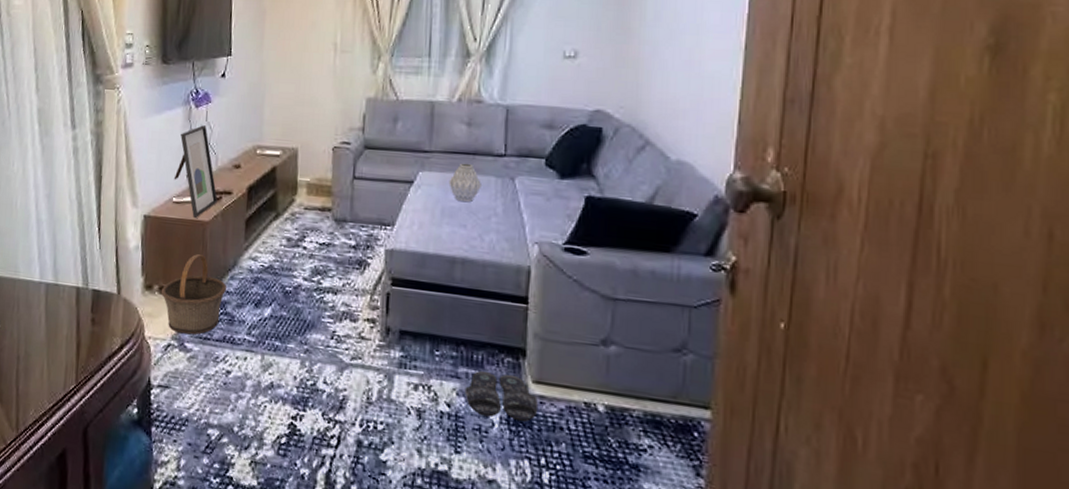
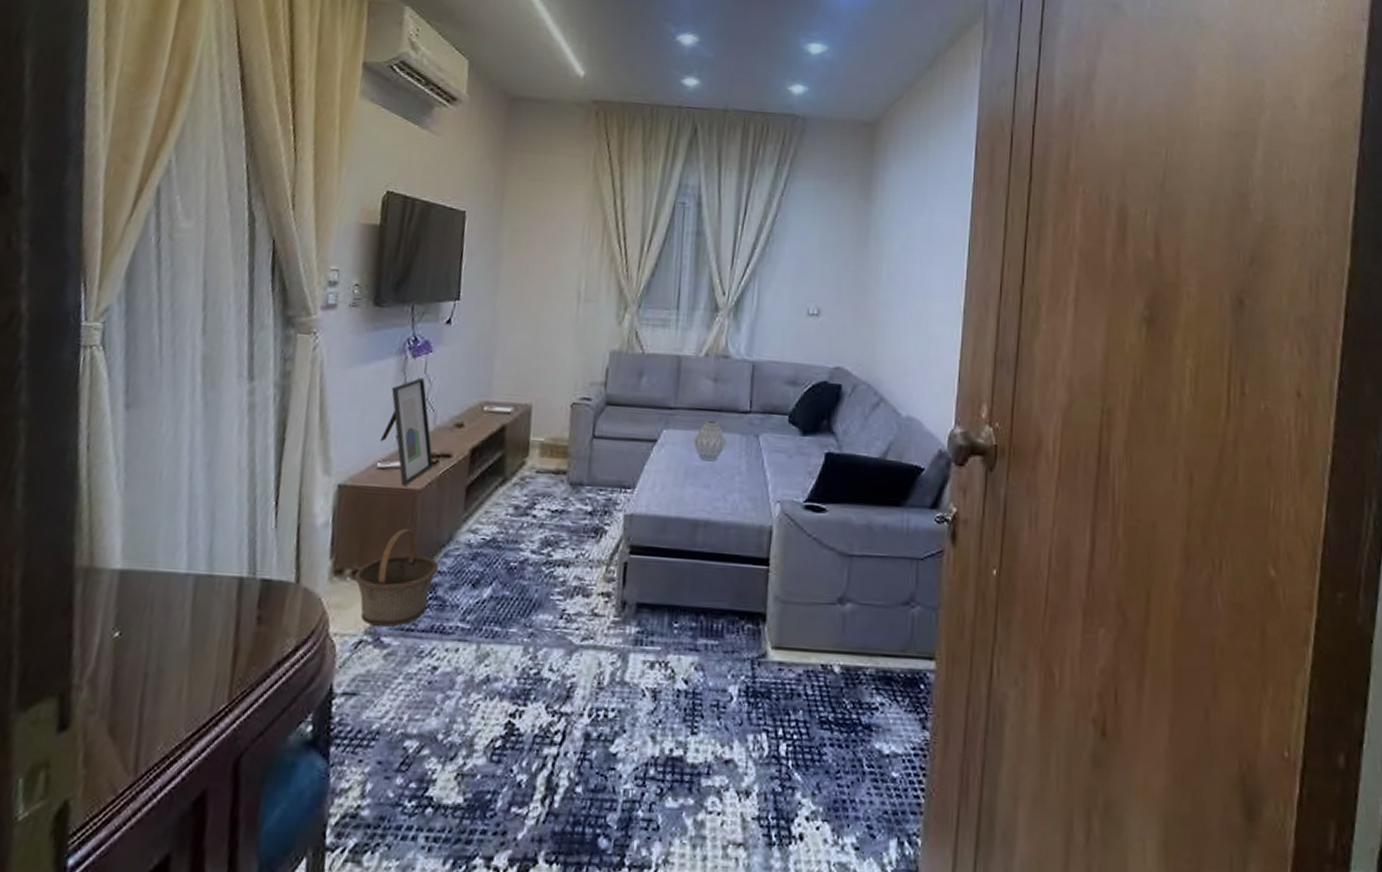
slippers: present [464,371,538,422] -> none [703,641,776,691]

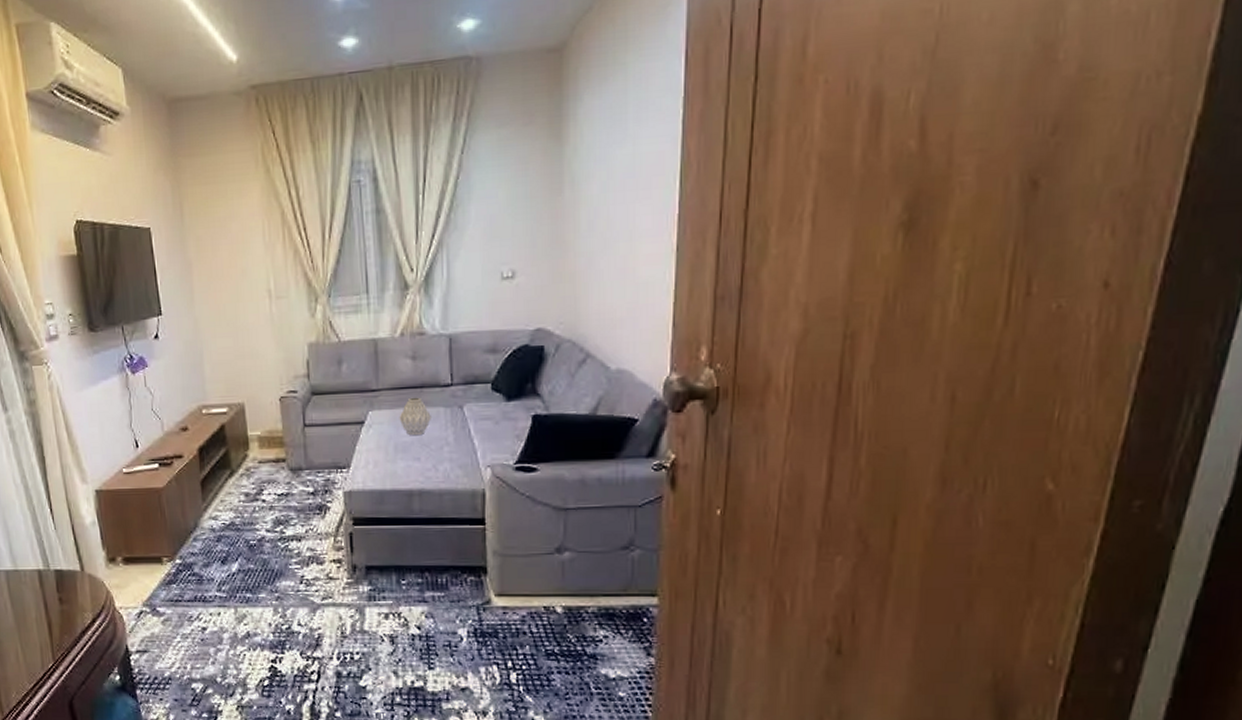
basket: present [354,529,440,627] -> none [125,521,192,599]
picture frame: present [379,378,434,486] -> none [120,391,169,485]

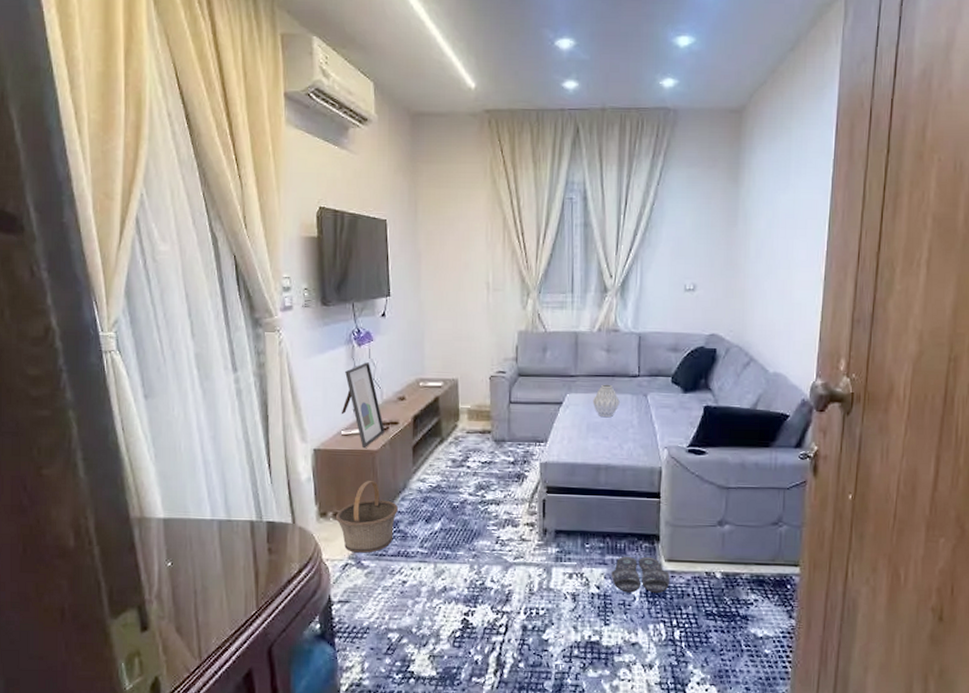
picture frame: none [120,391,169,485] -> present [341,362,385,448]
basket: none [125,521,192,599] -> present [335,481,399,553]
slippers: none [432,591,501,633] -> present [611,556,669,593]

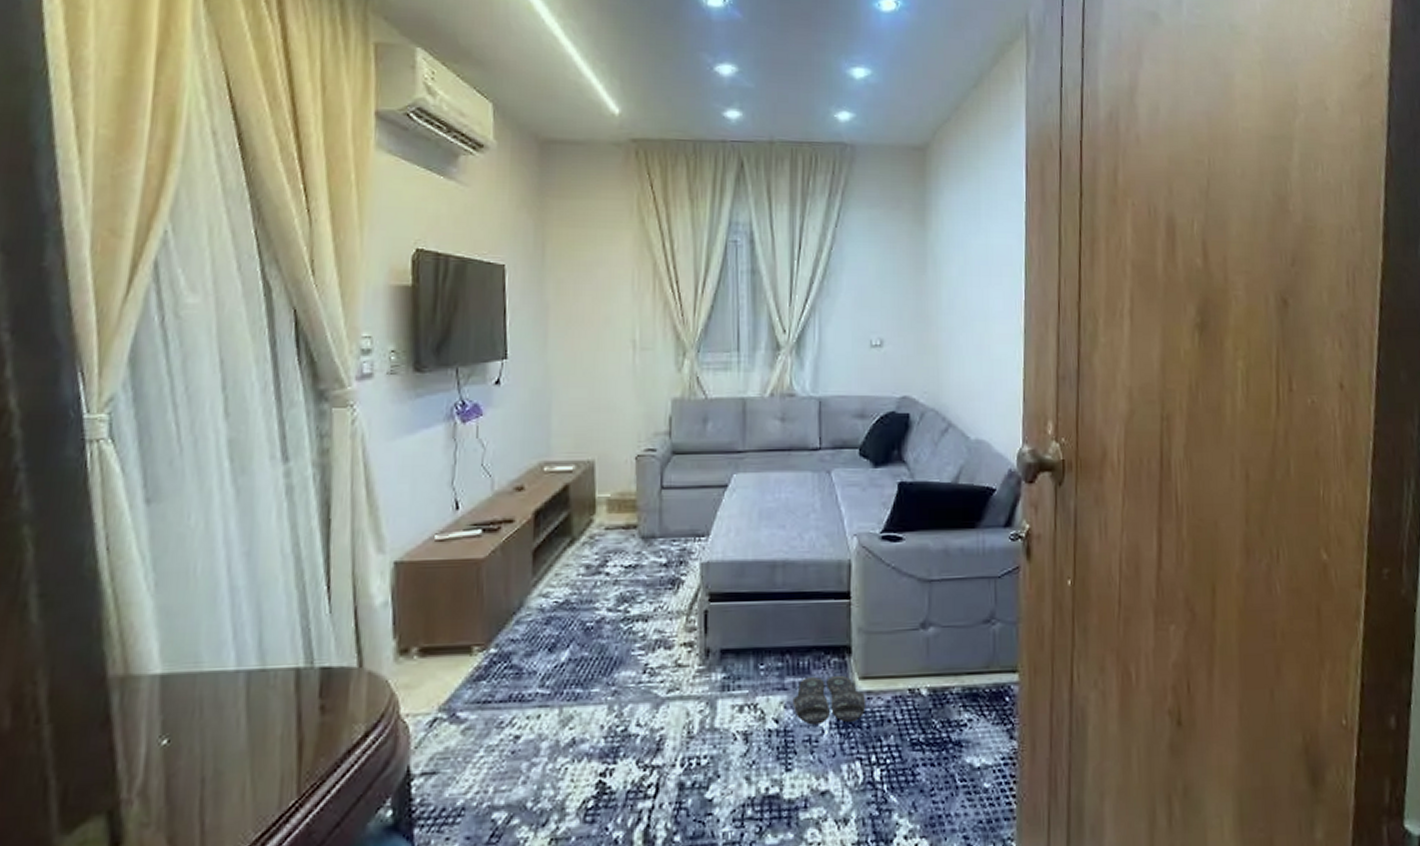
basket: present [335,481,399,553] -> none [421,600,512,702]
picture frame: present [341,362,385,448] -> none [435,443,495,556]
vase: present [592,384,620,418] -> none [765,460,798,502]

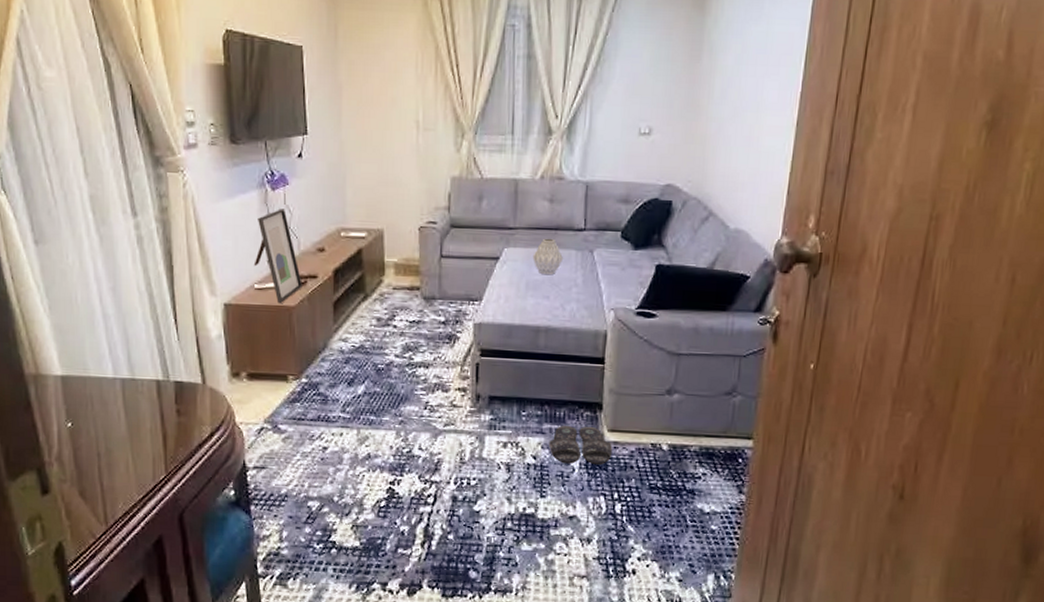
picture frame: none [435,443,495,556] -> present [253,208,302,303]
vase: none [765,460,798,502] -> present [532,238,563,275]

